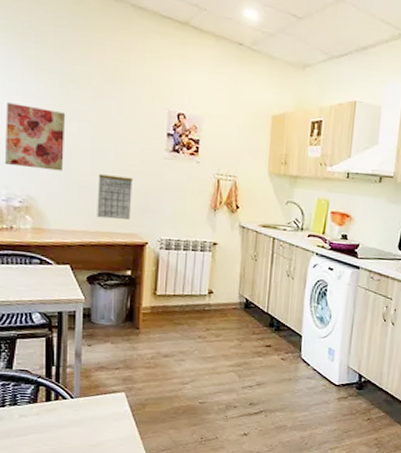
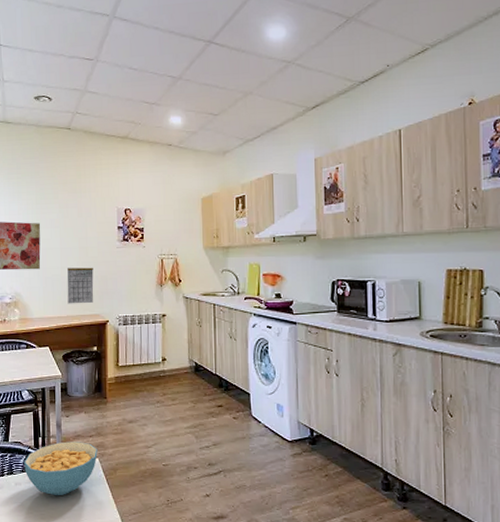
cereal bowl: none [32,373,124,430] -> present [24,441,98,496]

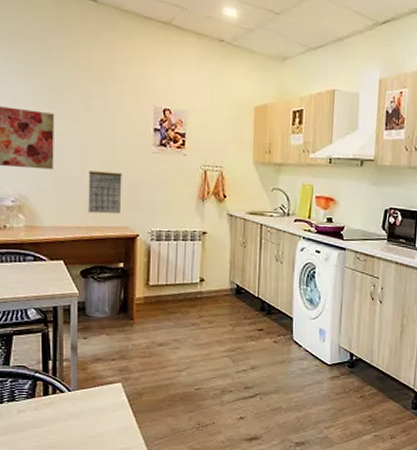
cereal bowl: present [24,441,98,496] -> none [29,365,120,423]

